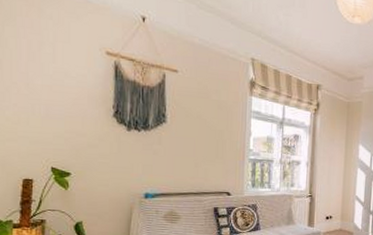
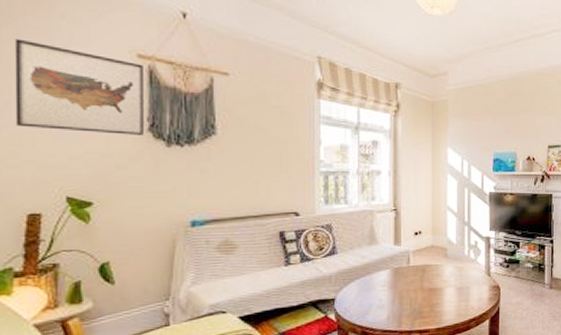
wall art: none [14,35,110,120] -> present [14,38,143,135]

